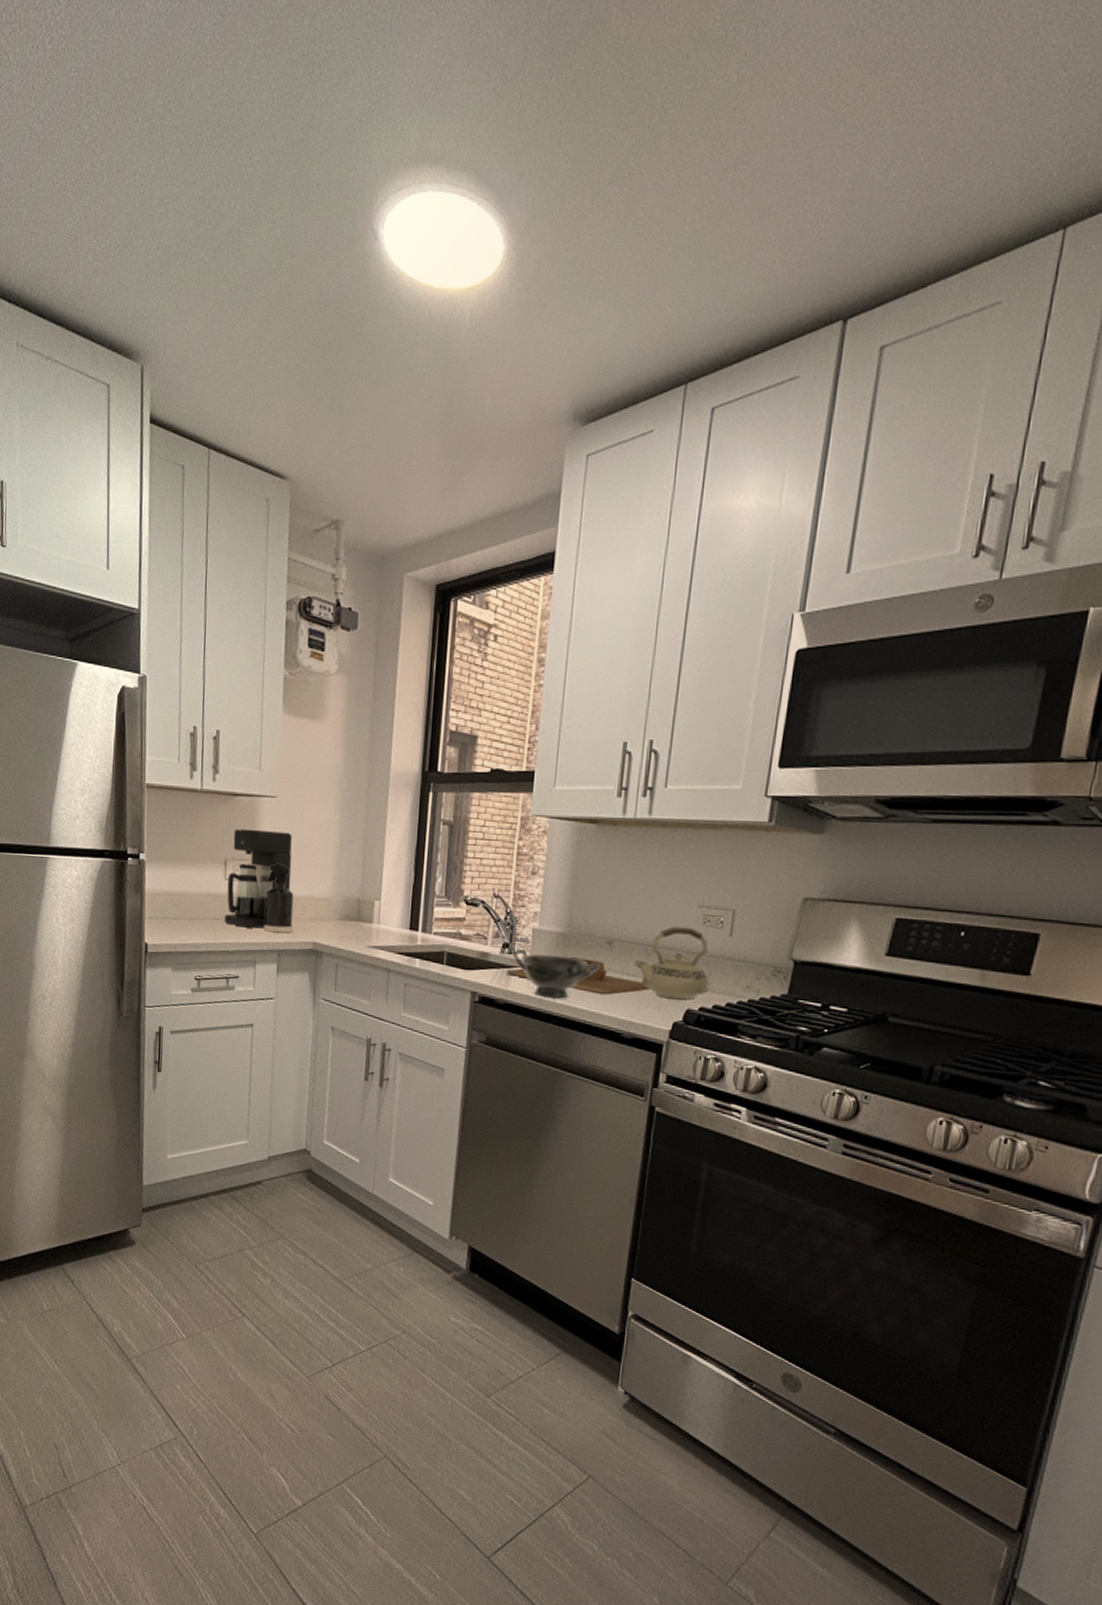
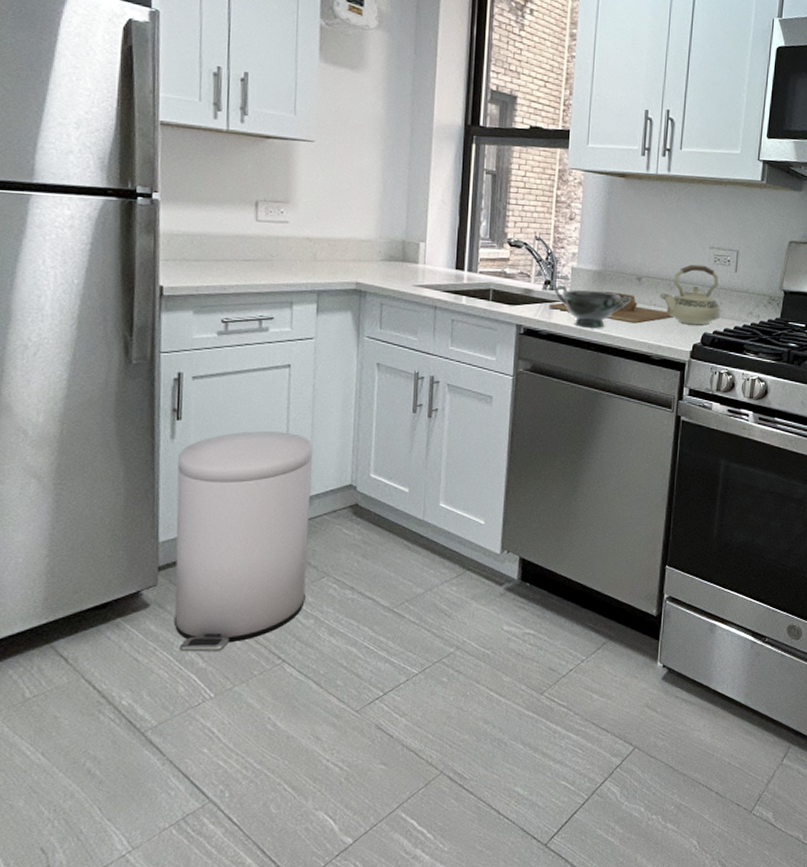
pedal bin: none [154,1087,272,1296] -> present [173,431,313,652]
coffee maker: present [224,828,292,929] -> none [256,171,332,270]
spray bottle: present [263,864,294,933] -> none [301,206,335,274]

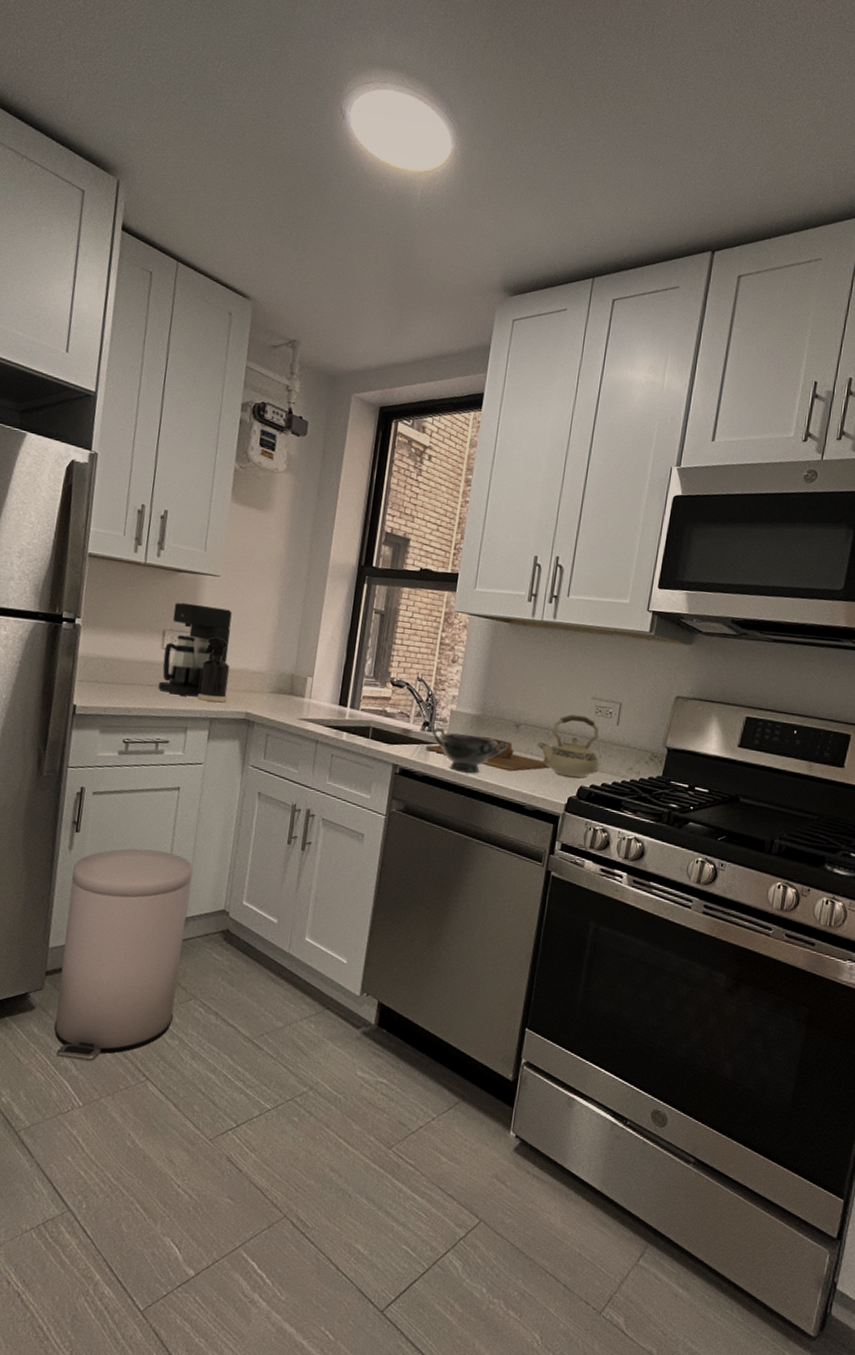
coffee maker: none [256,171,332,270] -> present [158,602,232,697]
spray bottle: none [301,206,335,274] -> present [197,637,230,703]

